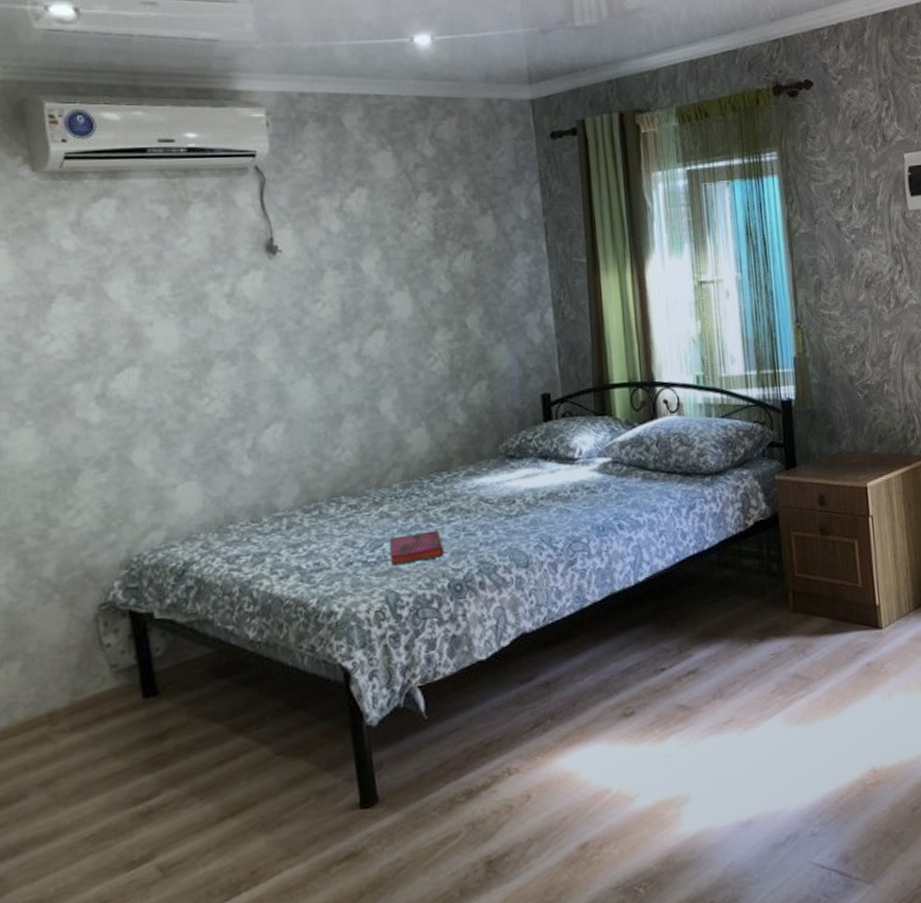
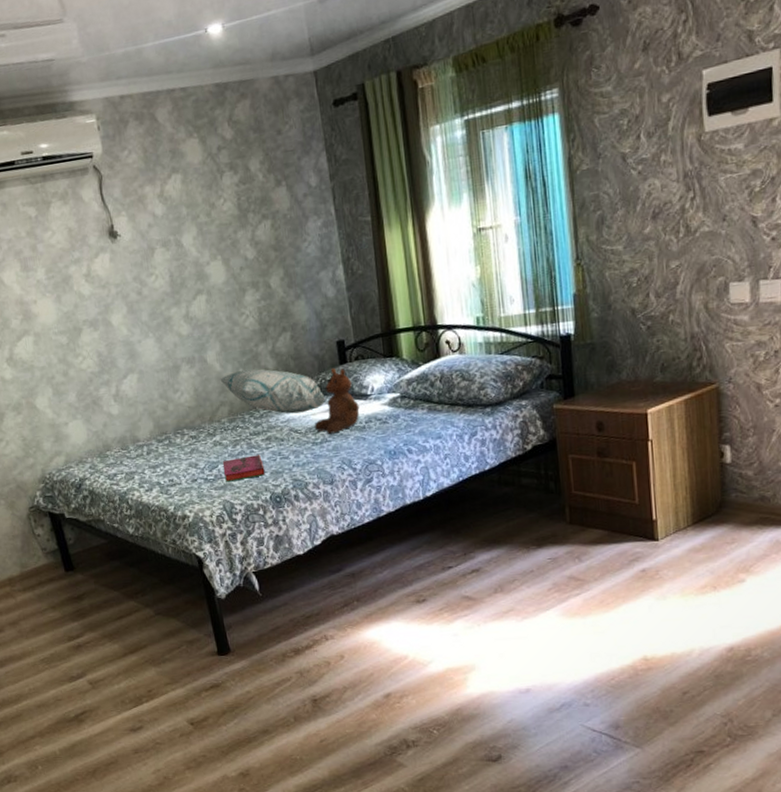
decorative pillow: none [395,423,525,479] -> present [220,369,326,414]
teddy bear: none [509,425,565,505] -> present [314,367,360,434]

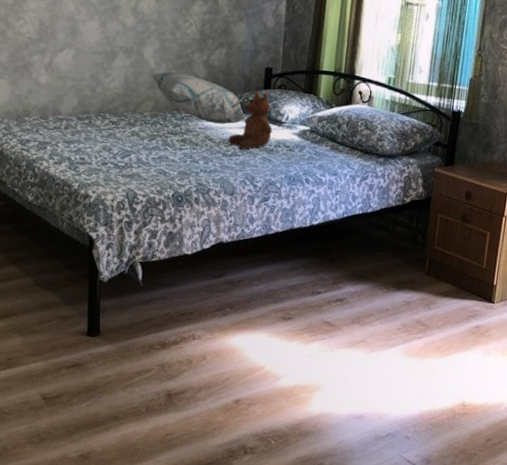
hardback book: present [222,454,265,482] -> none [134,151,174,174]

